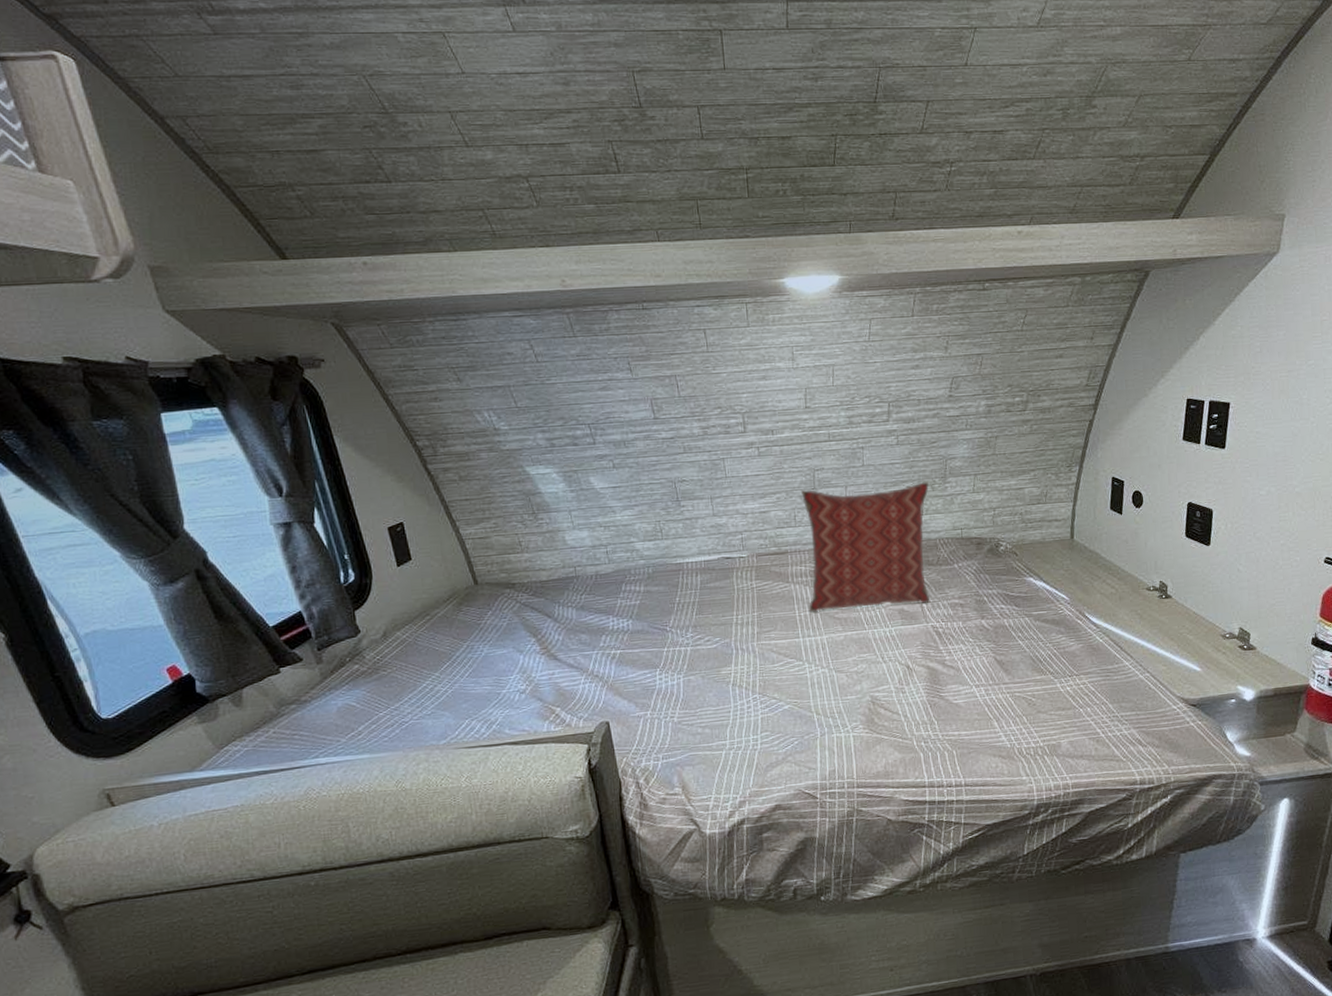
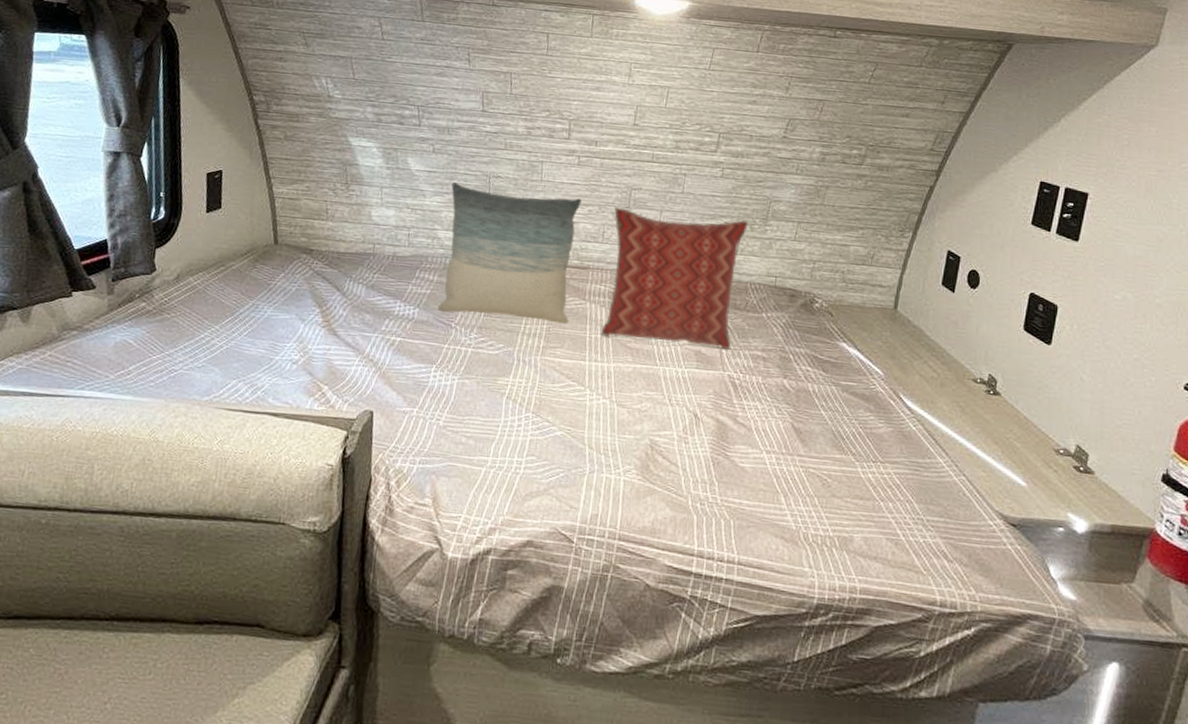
pillow: none [639,488,777,620] -> present [437,182,582,324]

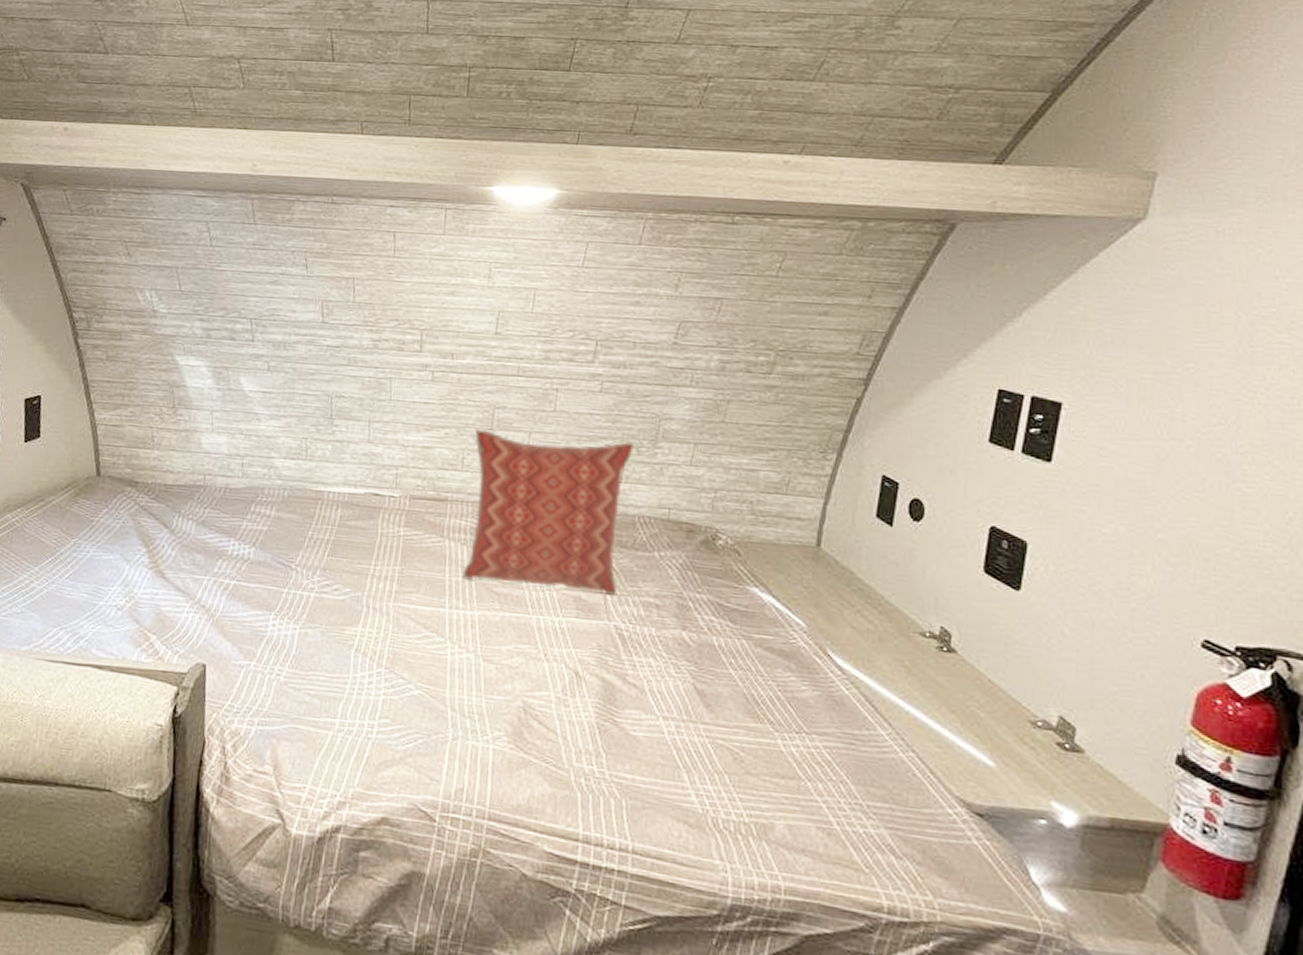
pillow: present [437,182,582,324] -> none [275,404,437,565]

